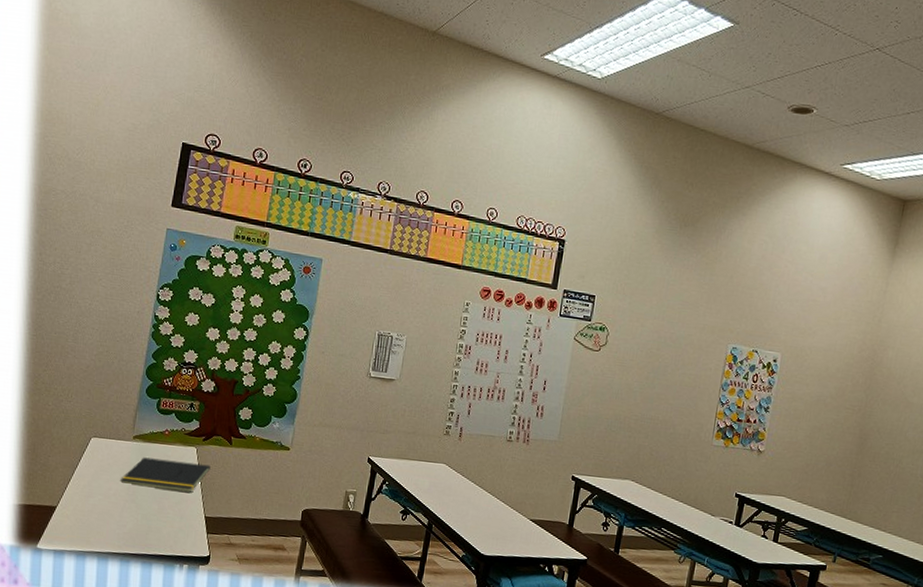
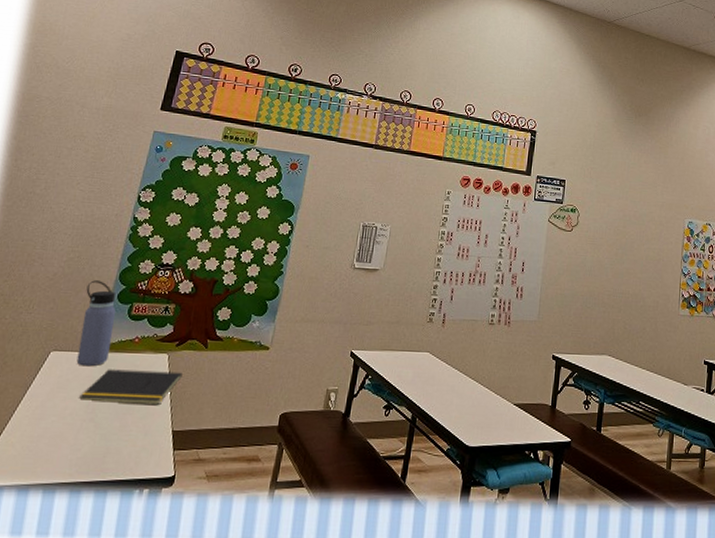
water bottle: none [115,374,145,454] -> present [76,280,116,367]

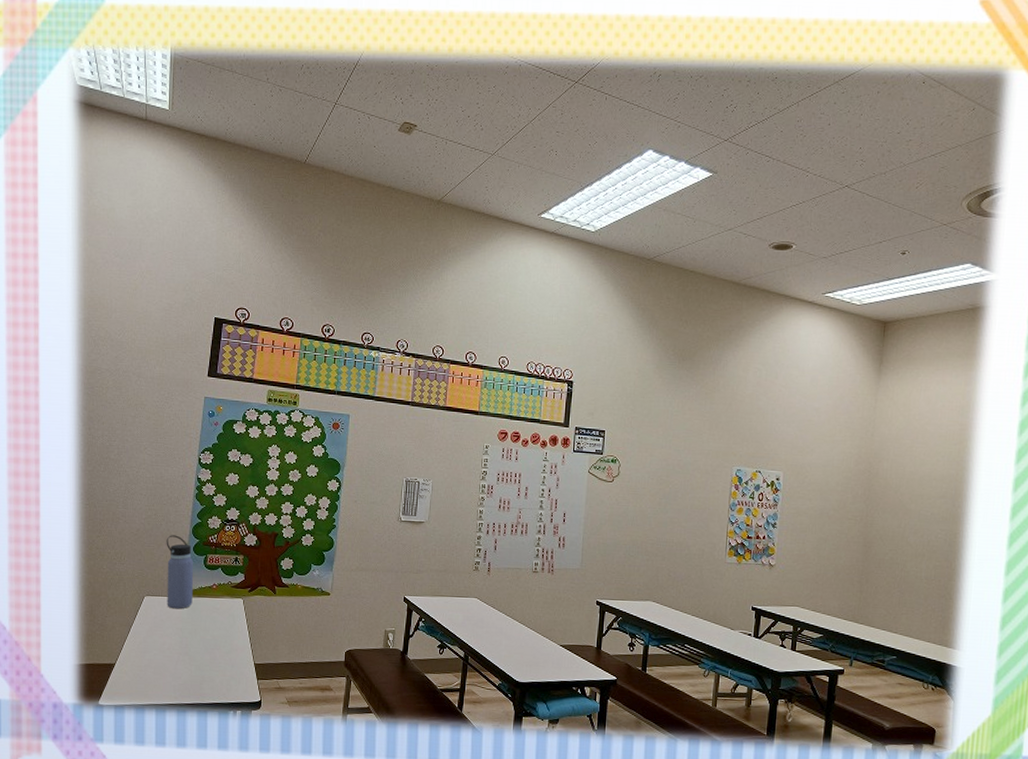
notepad: present [79,369,183,405] -> none [174,611,257,642]

